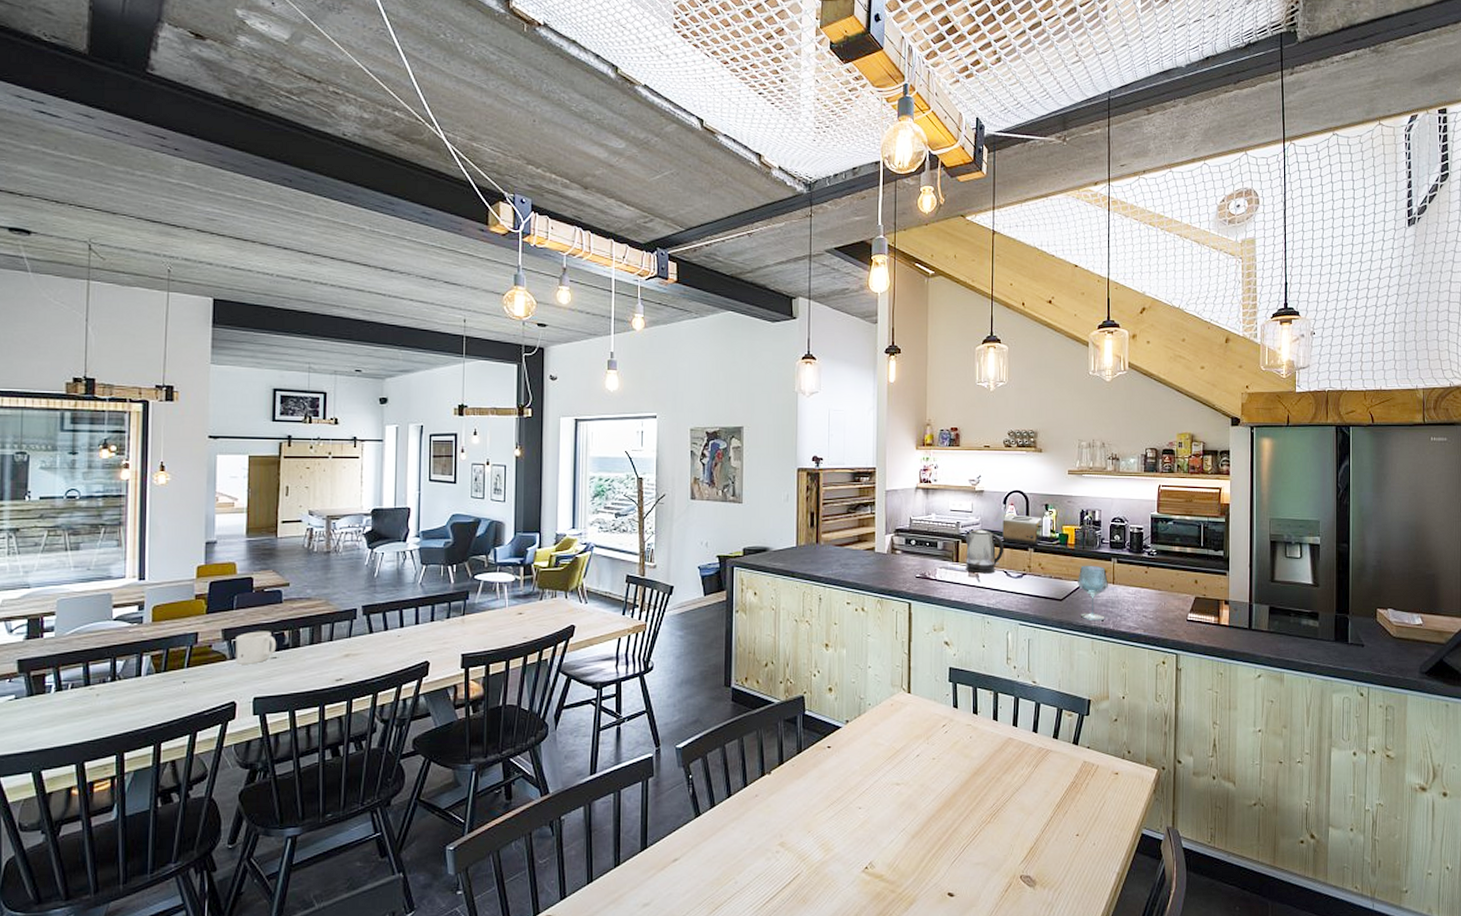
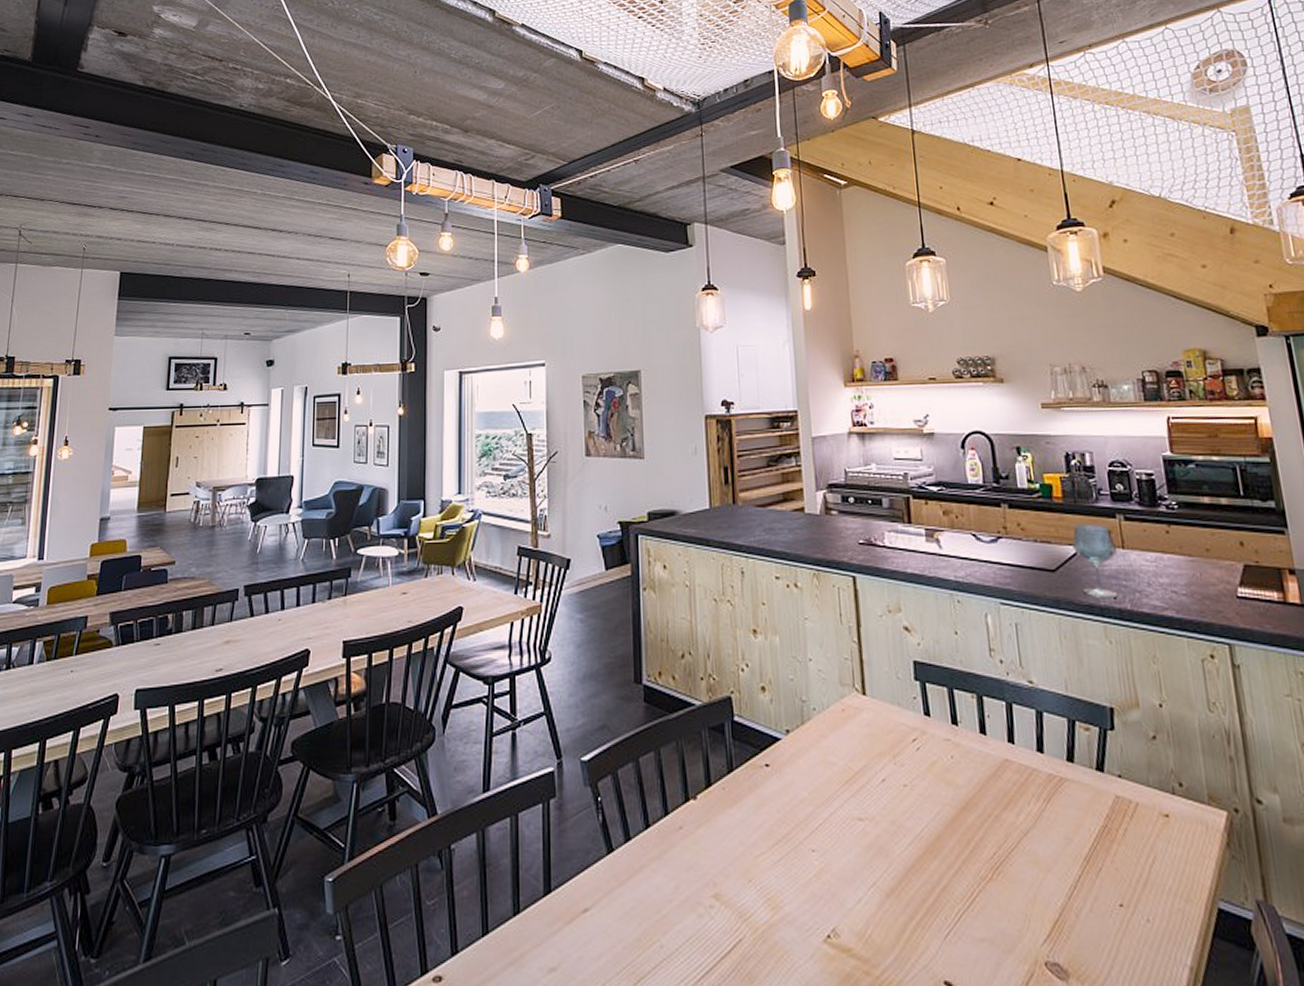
mug: present [234,631,277,664] -> none [121,614,161,652]
kettle: present [965,529,1005,574] -> none [916,481,970,538]
toaster: present [1002,514,1043,546] -> none [962,461,1018,501]

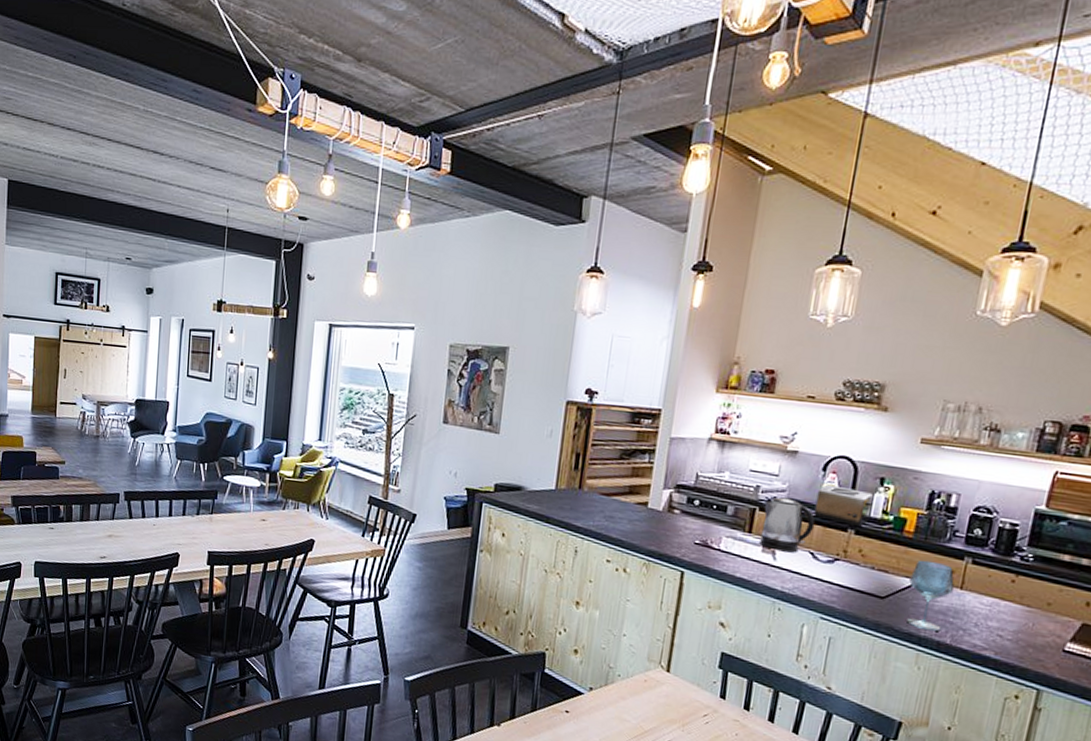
kettle: none [916,481,970,538] -> present [759,497,816,553]
toaster: none [962,461,1018,501] -> present [814,484,874,528]

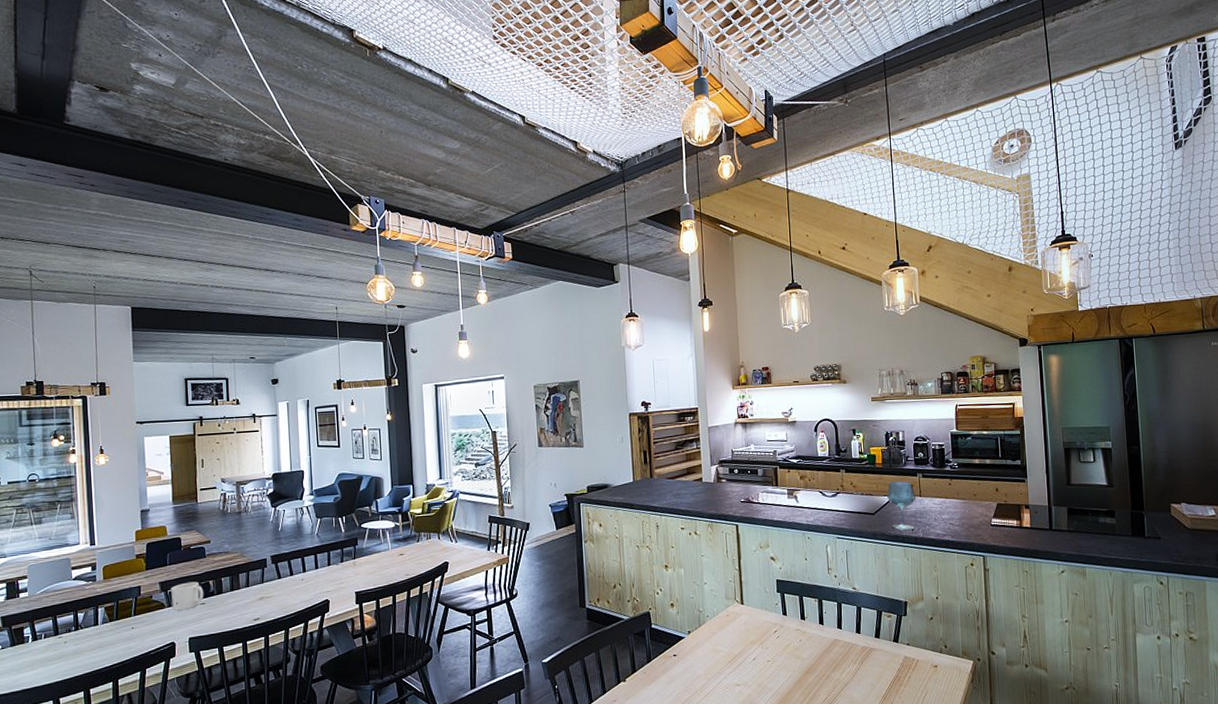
mug: none [21,501,54,531] -> present [170,581,204,611]
kettle: present [759,497,816,553] -> none [782,455,819,496]
toaster: present [814,484,874,528] -> none [815,440,852,468]

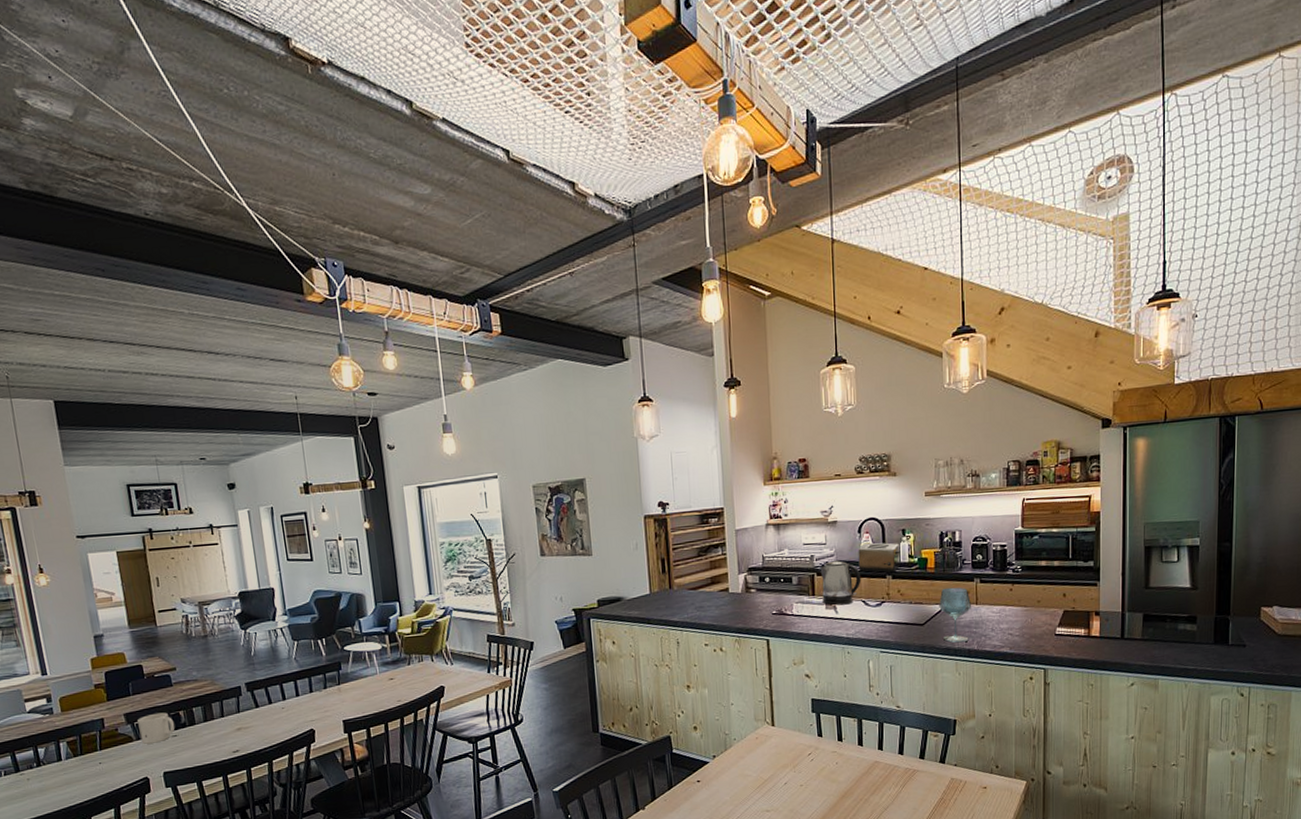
kettle: none [782,455,819,496] -> present [820,560,862,606]
toaster: none [815,440,852,468] -> present [858,542,901,573]

